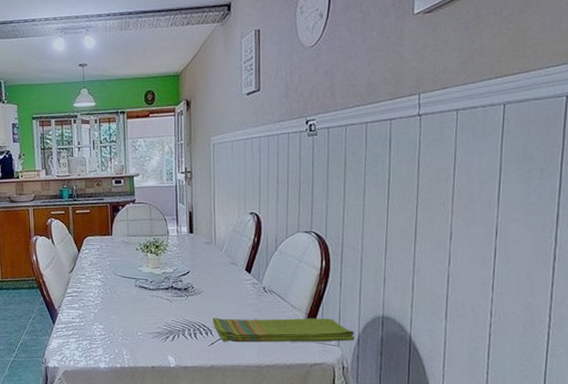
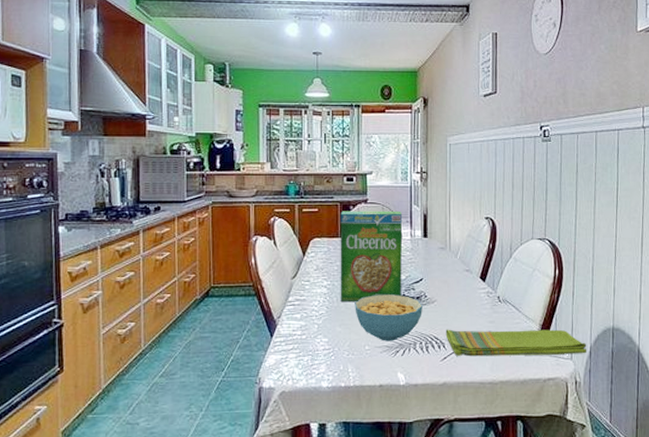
cereal box: none [110,209,170,293] -> present [340,210,403,301]
cereal bowl: none [126,286,190,328] -> present [355,294,422,342]

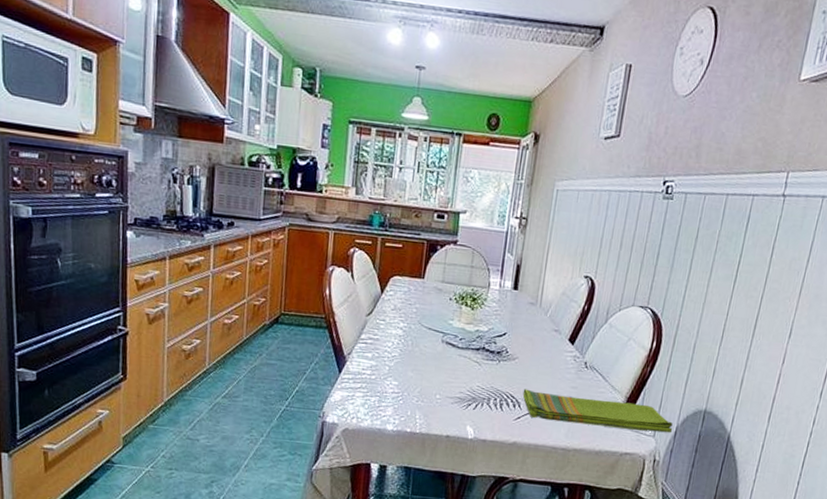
cereal box: present [340,210,403,301] -> none [415,250,494,349]
cereal bowl: present [355,294,422,342] -> none [430,343,502,394]

